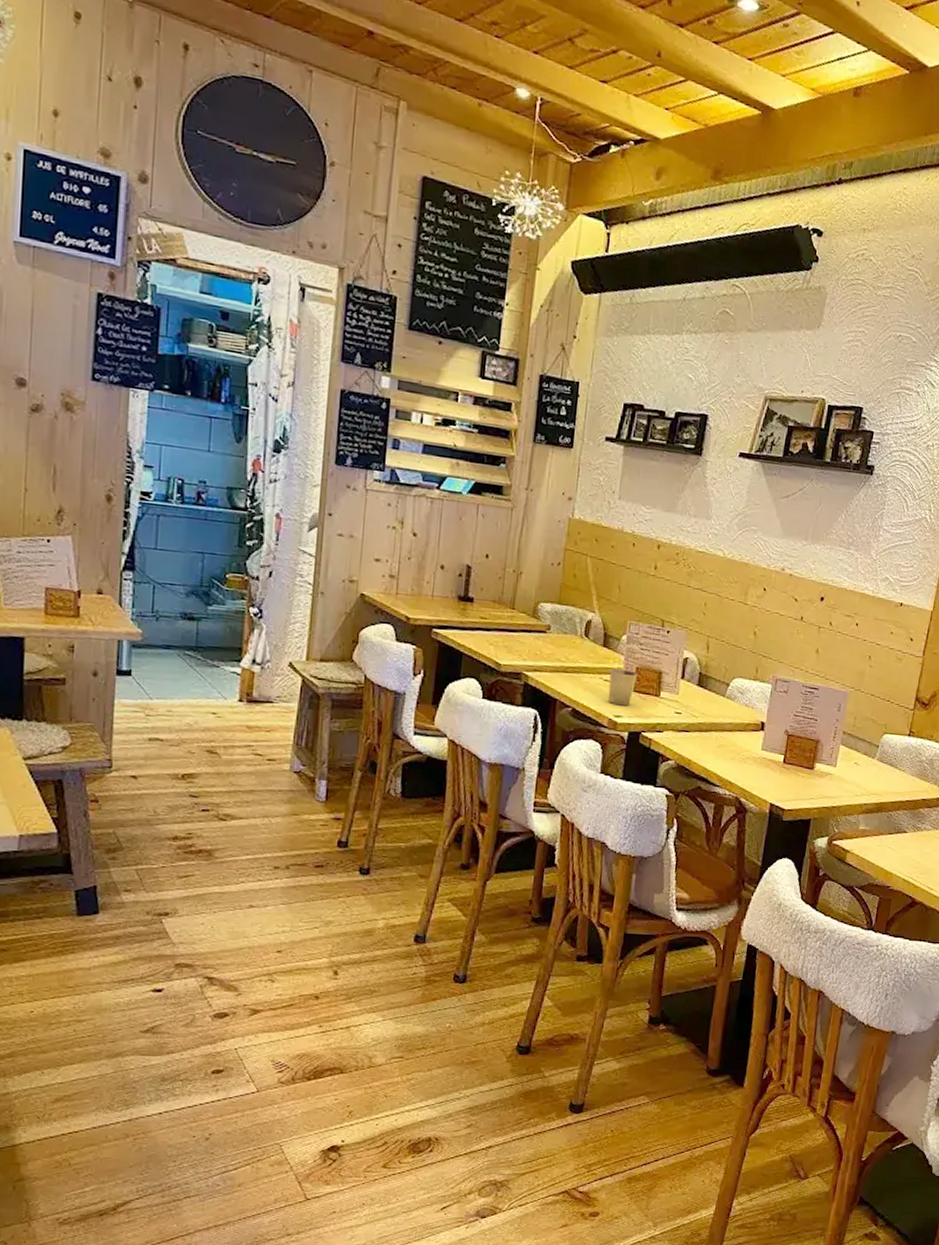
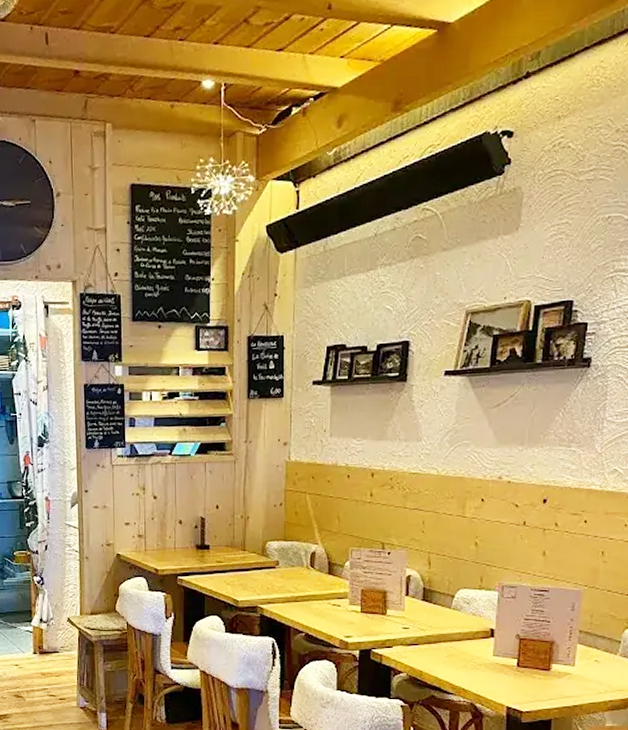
cup: present [607,668,638,706] -> none [337,593,363,627]

